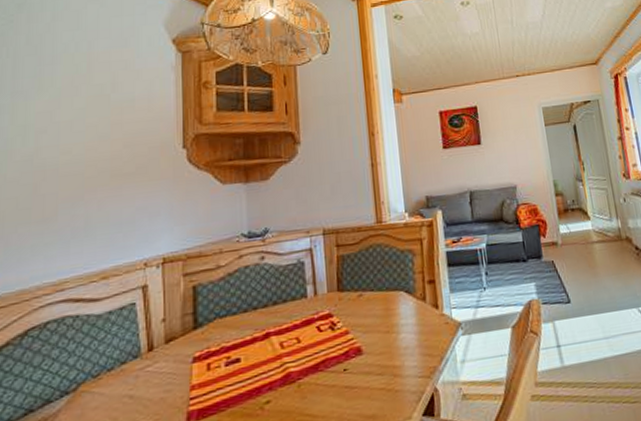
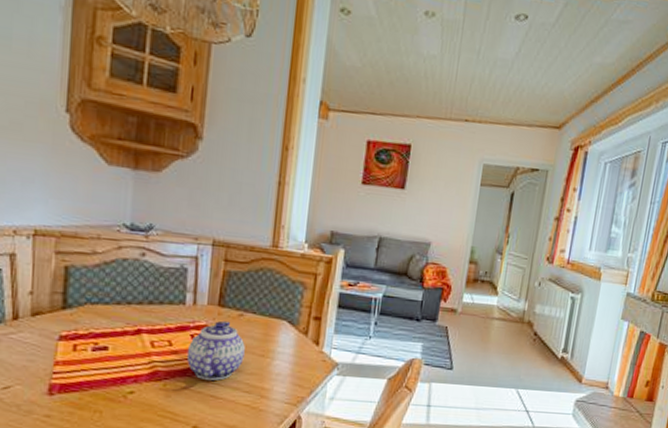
teapot: none [315,304,371,371] -> present [186,320,245,380]

